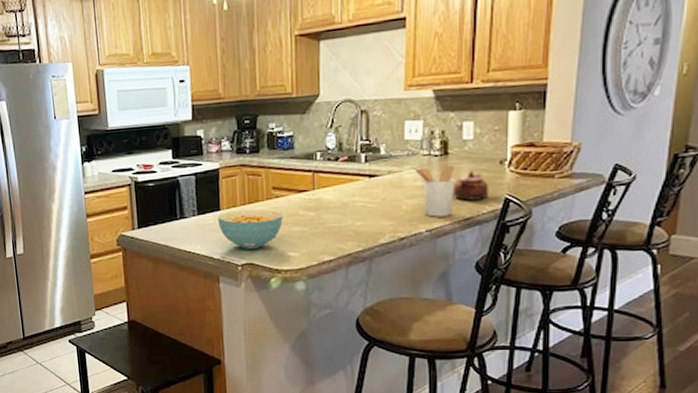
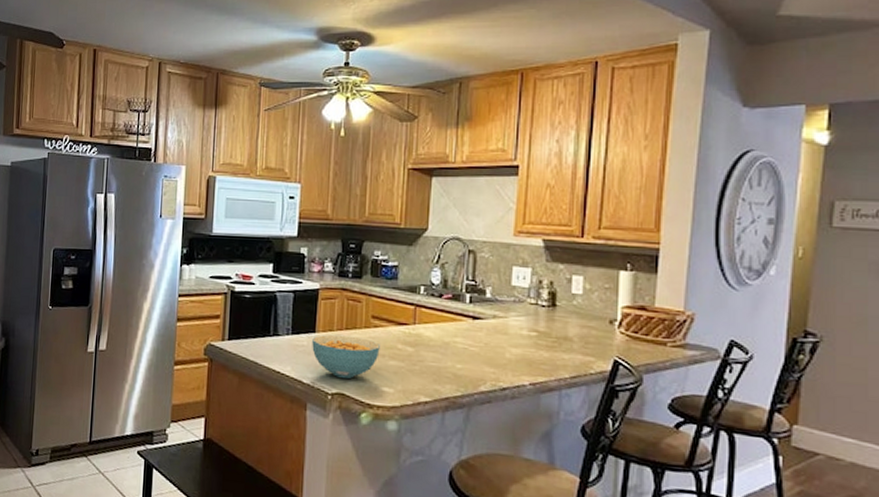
utensil holder: present [412,163,455,217] -> none [518,313,563,372]
teapot: present [452,170,489,201] -> none [559,326,598,359]

